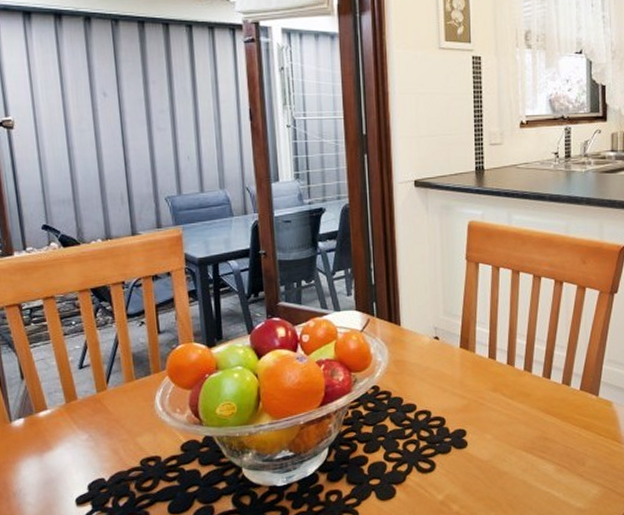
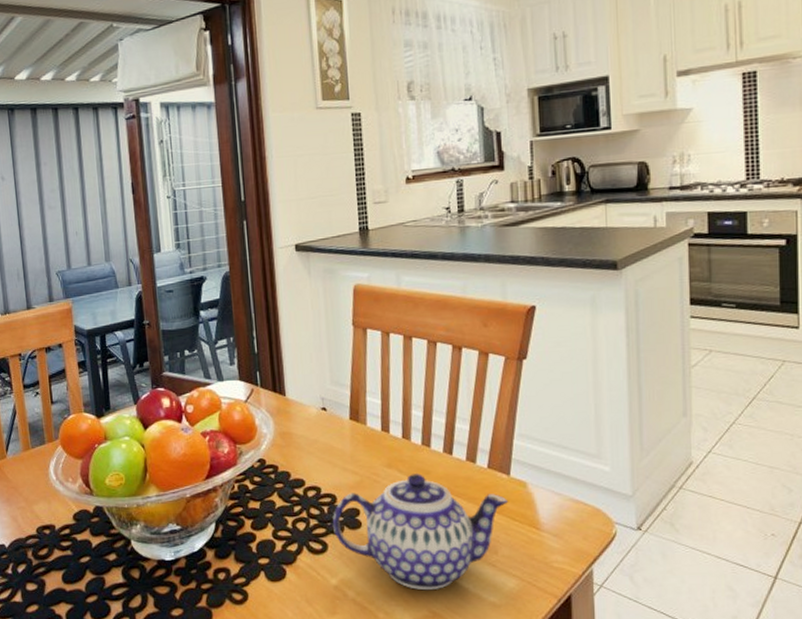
teapot: none [440,396,597,501] -> present [332,474,509,591]

